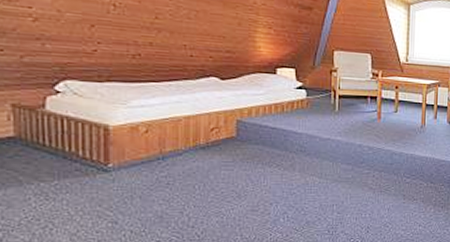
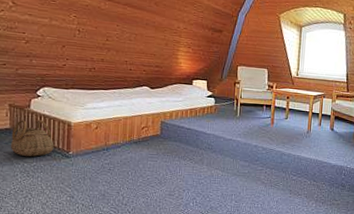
basket: none [18,122,85,174] -> present [11,119,54,157]

